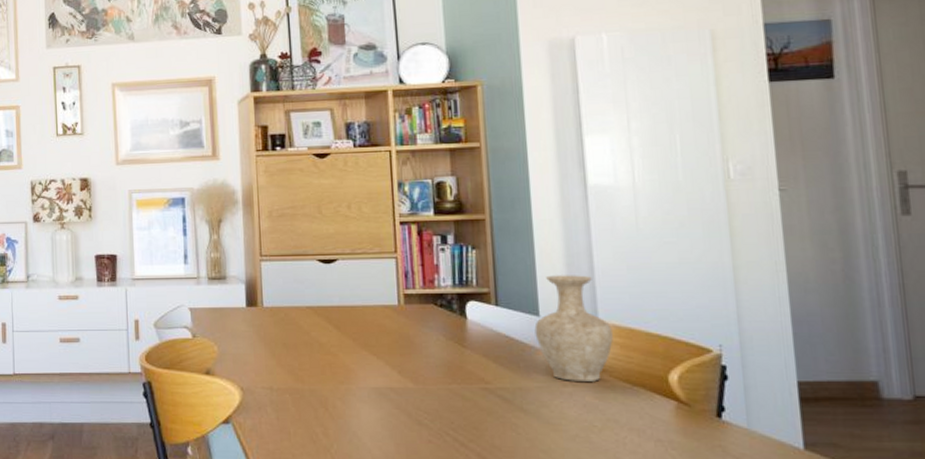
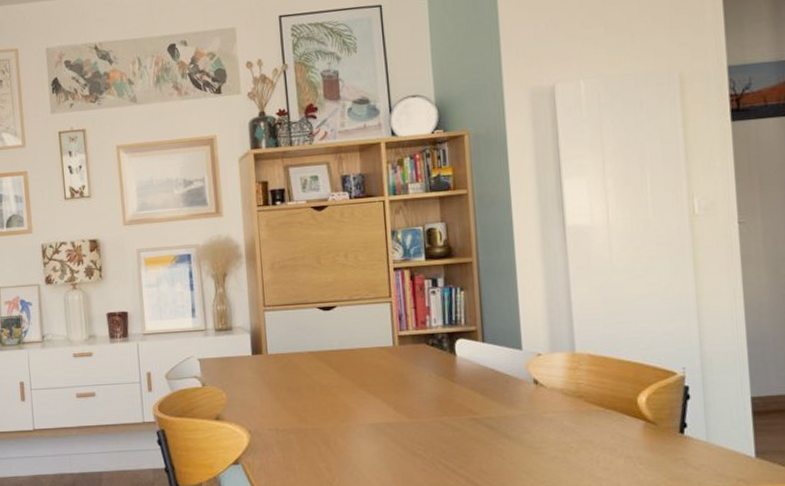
vase: present [534,275,613,382] -> none [518,310,588,408]

